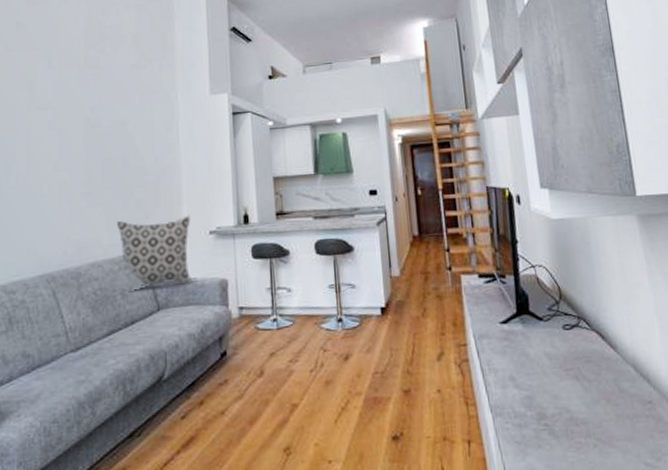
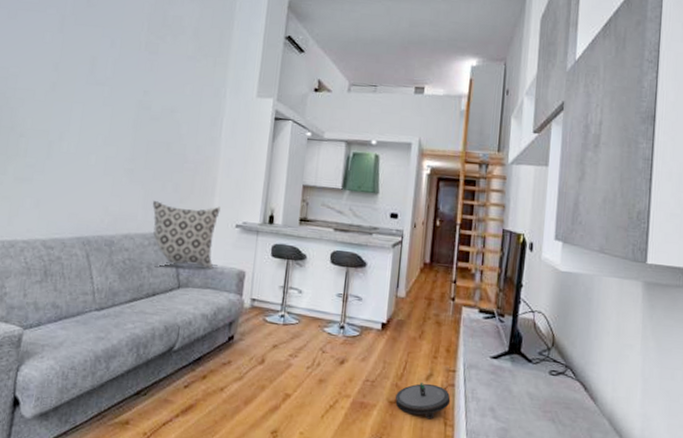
robot vacuum: none [409,363,468,402] -> present [395,382,451,420]

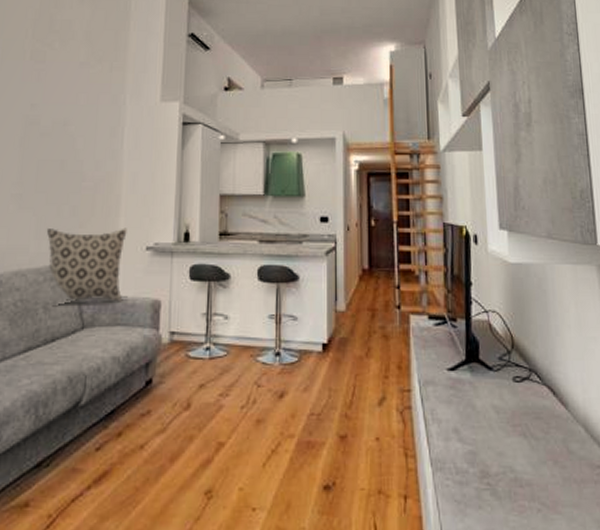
robot vacuum: present [395,382,451,420] -> none [347,409,409,452]

